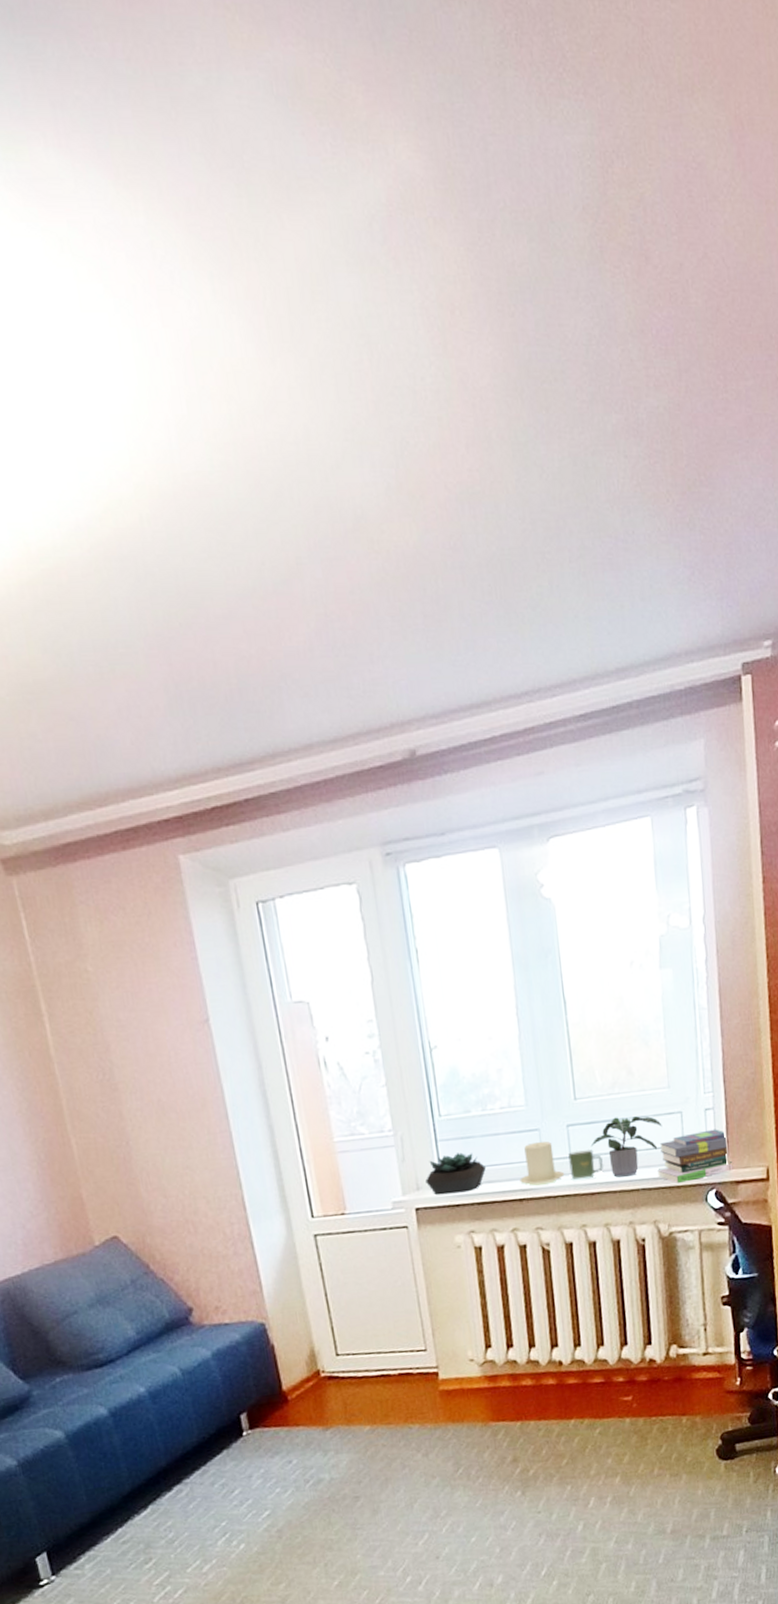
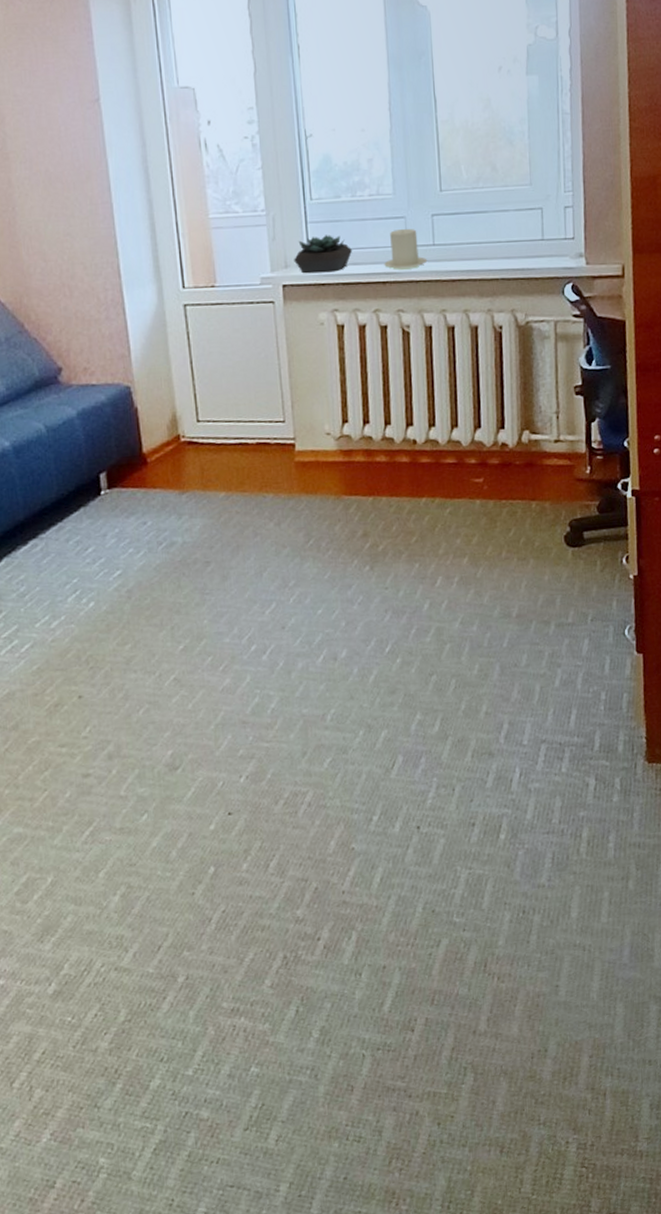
mug: present [567,1148,604,1181] -> none [431,238,466,268]
potted plant: present [590,1116,663,1178] -> none [453,210,523,267]
books: present [657,1129,733,1184] -> none [517,226,590,276]

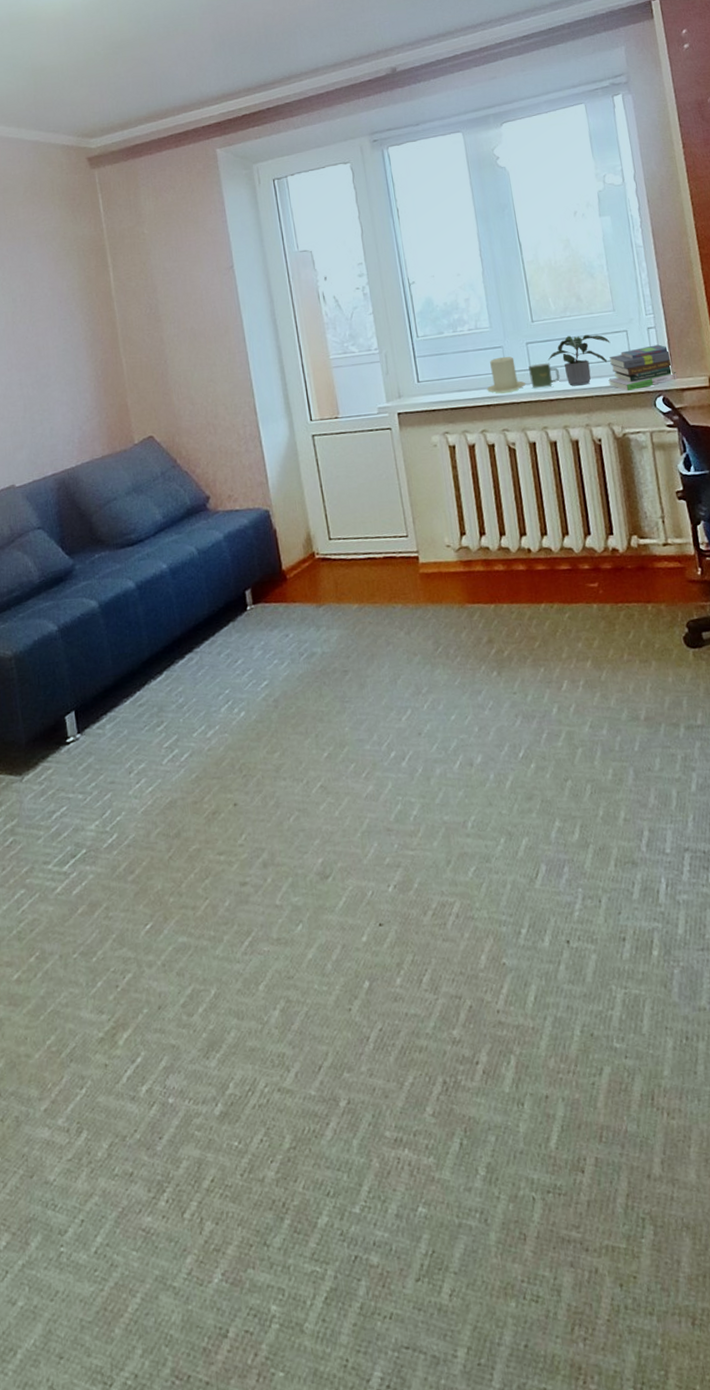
succulent plant: present [294,235,353,274] -> none [406,366,458,402]
mug: none [431,238,466,268] -> present [527,362,561,389]
potted plant: none [453,210,523,267] -> present [547,335,611,386]
books: none [517,226,590,276] -> present [608,344,678,392]

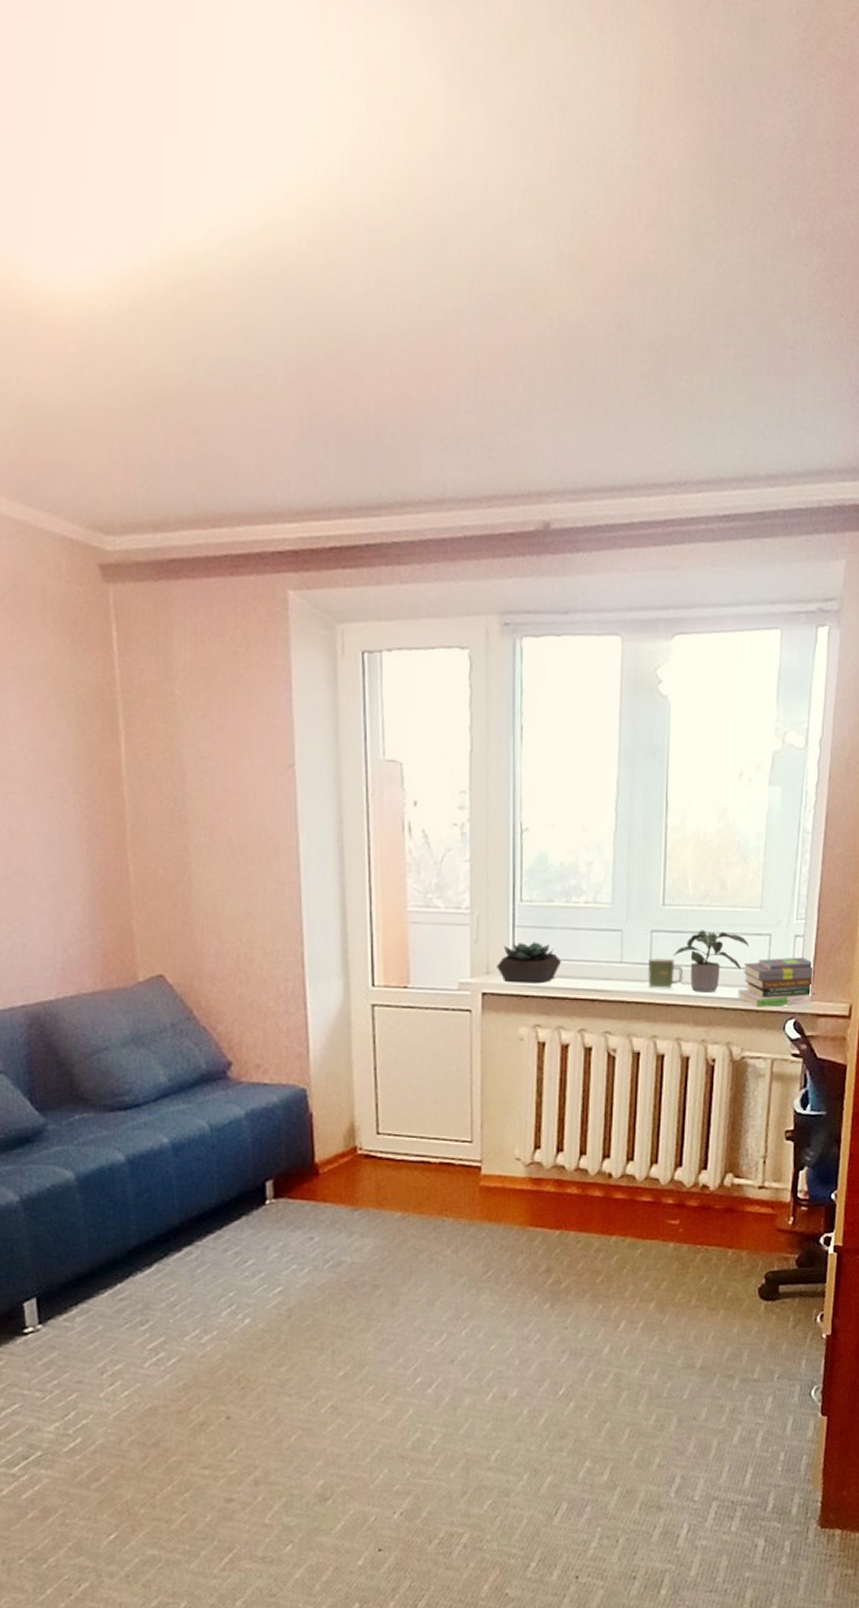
succulent plant: none [406,366,458,402] -> present [497,942,562,984]
candle: present [487,356,526,394] -> none [594,942,642,988]

